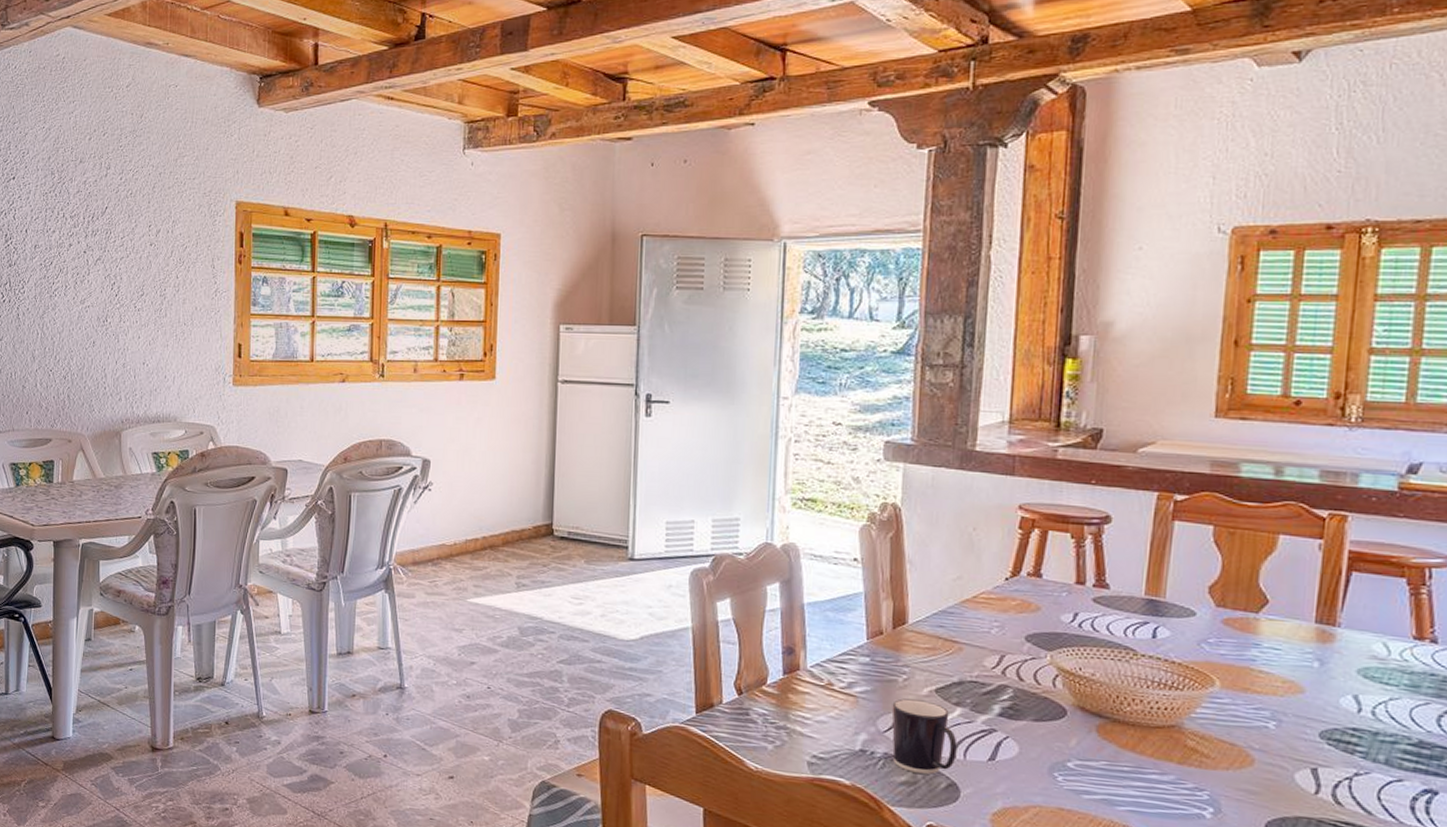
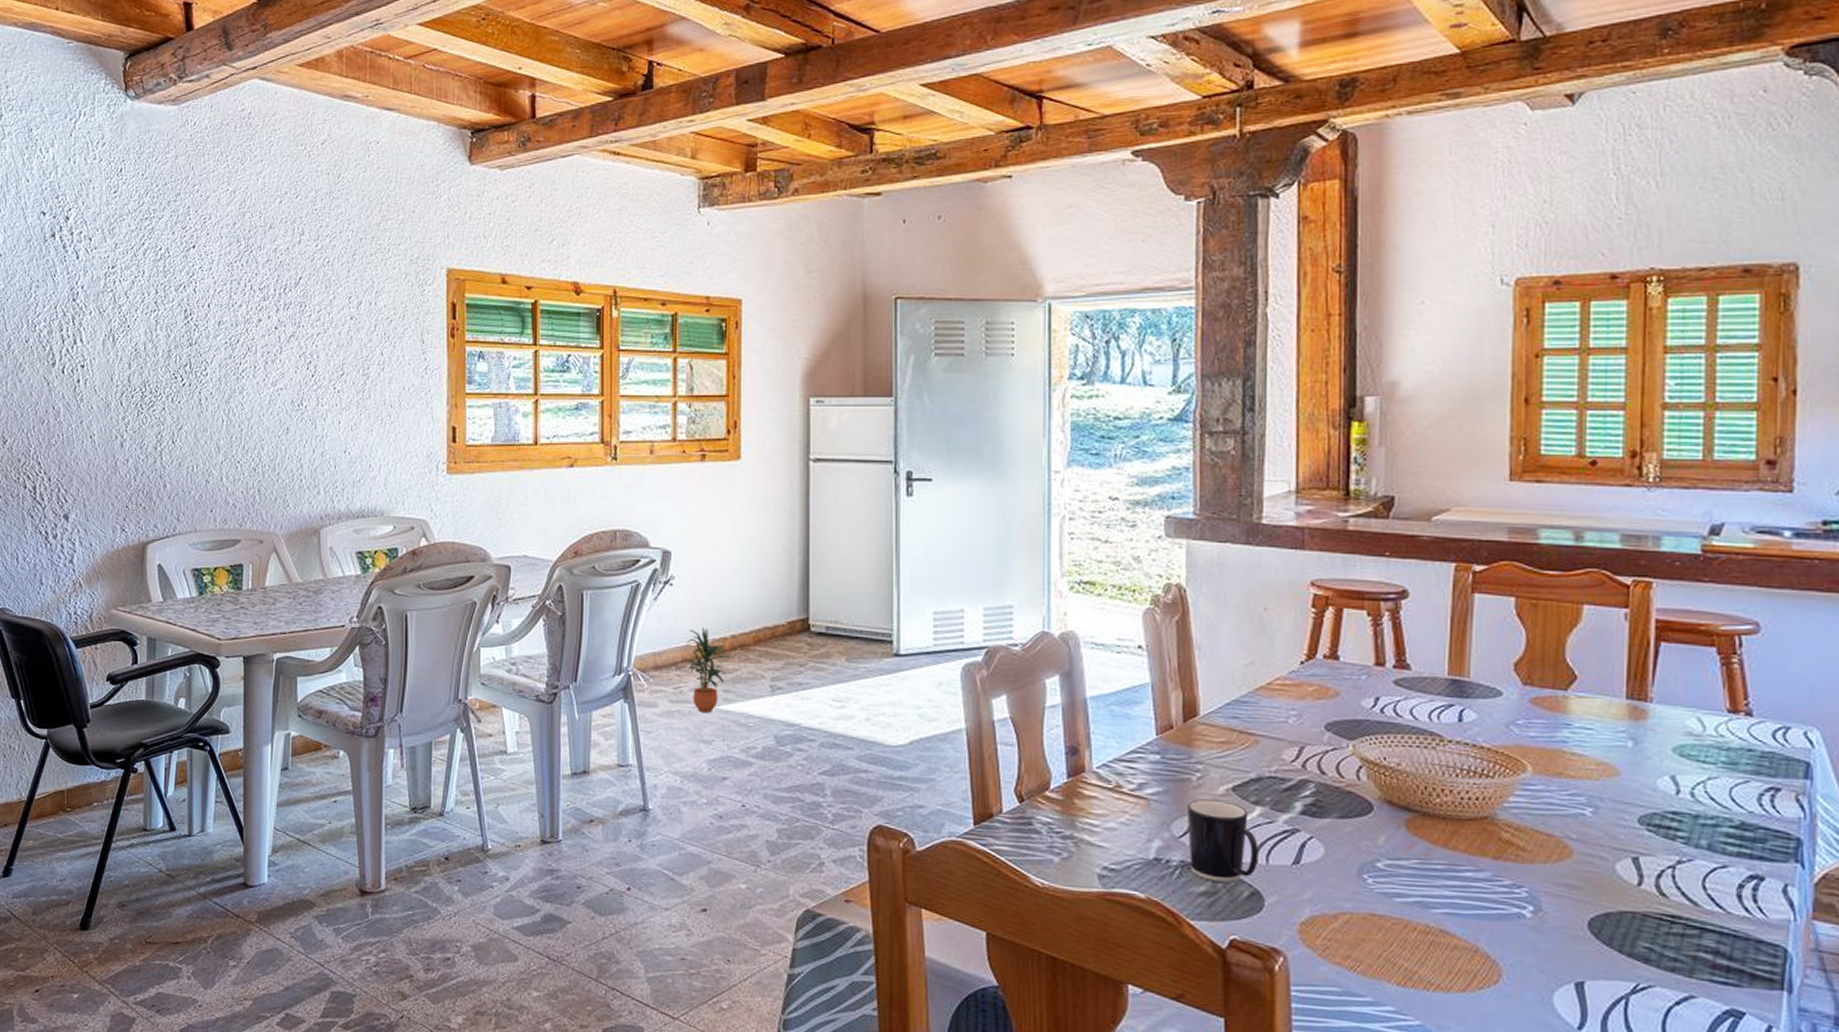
potted plant: none [439,529,482,604] -> present [684,628,731,712]

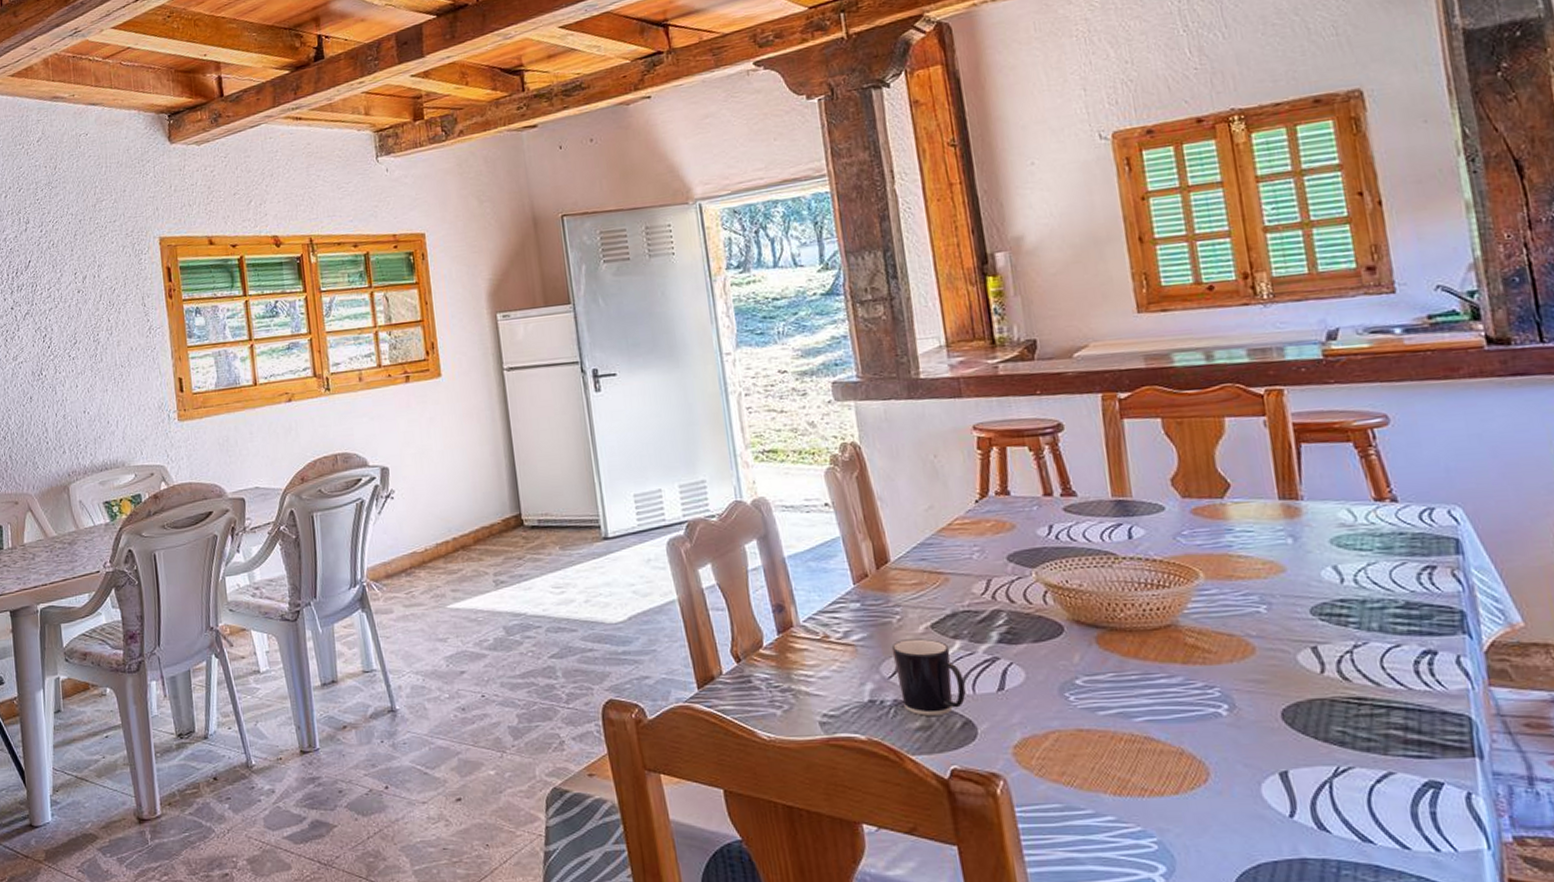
potted plant: present [684,628,731,712] -> none [412,534,455,613]

